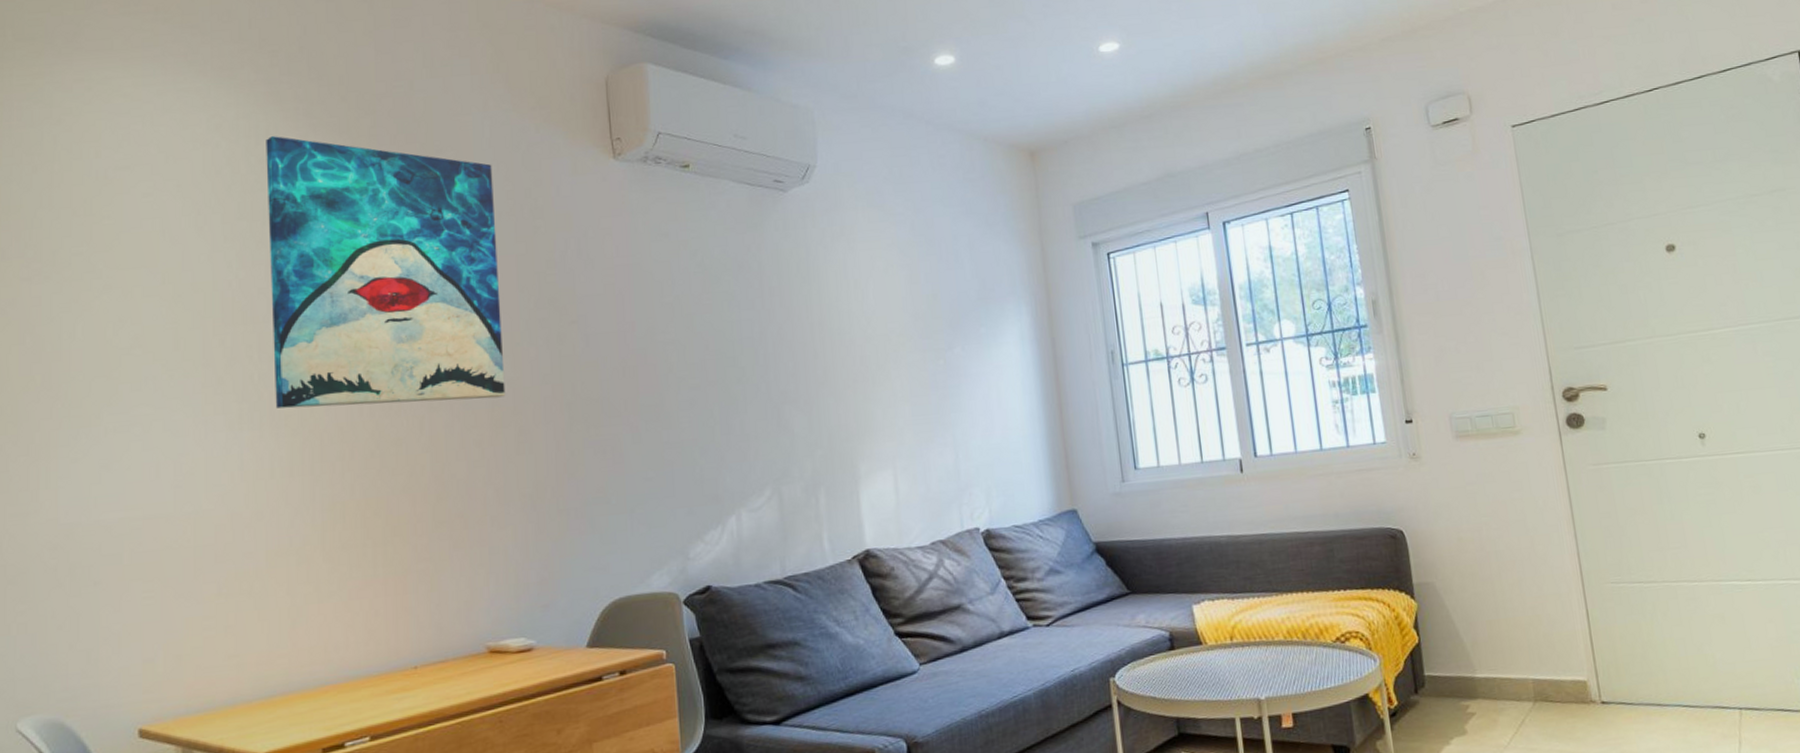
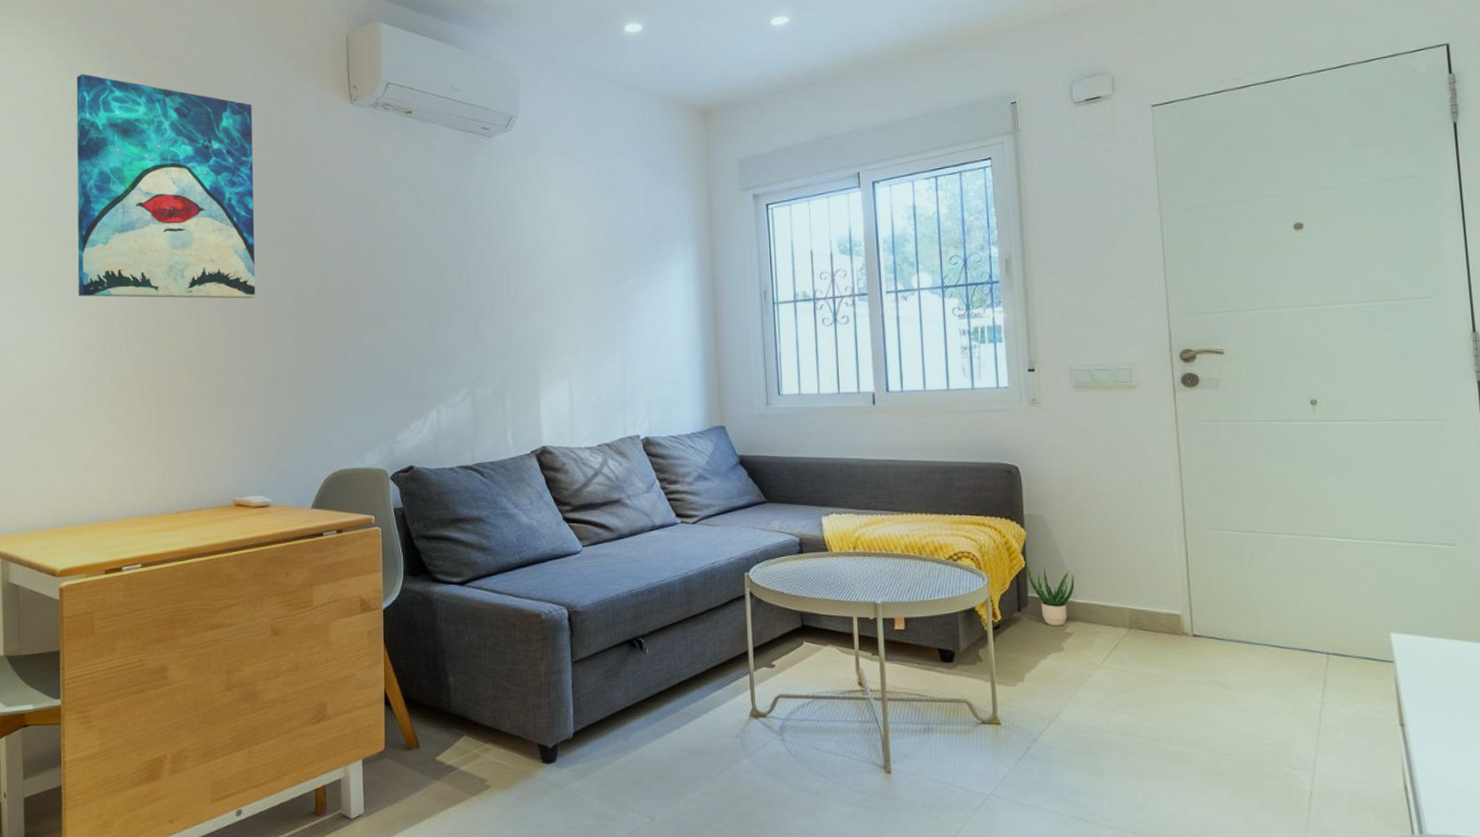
potted plant: none [1420,636,1473,707] -> present [1027,561,1075,626]

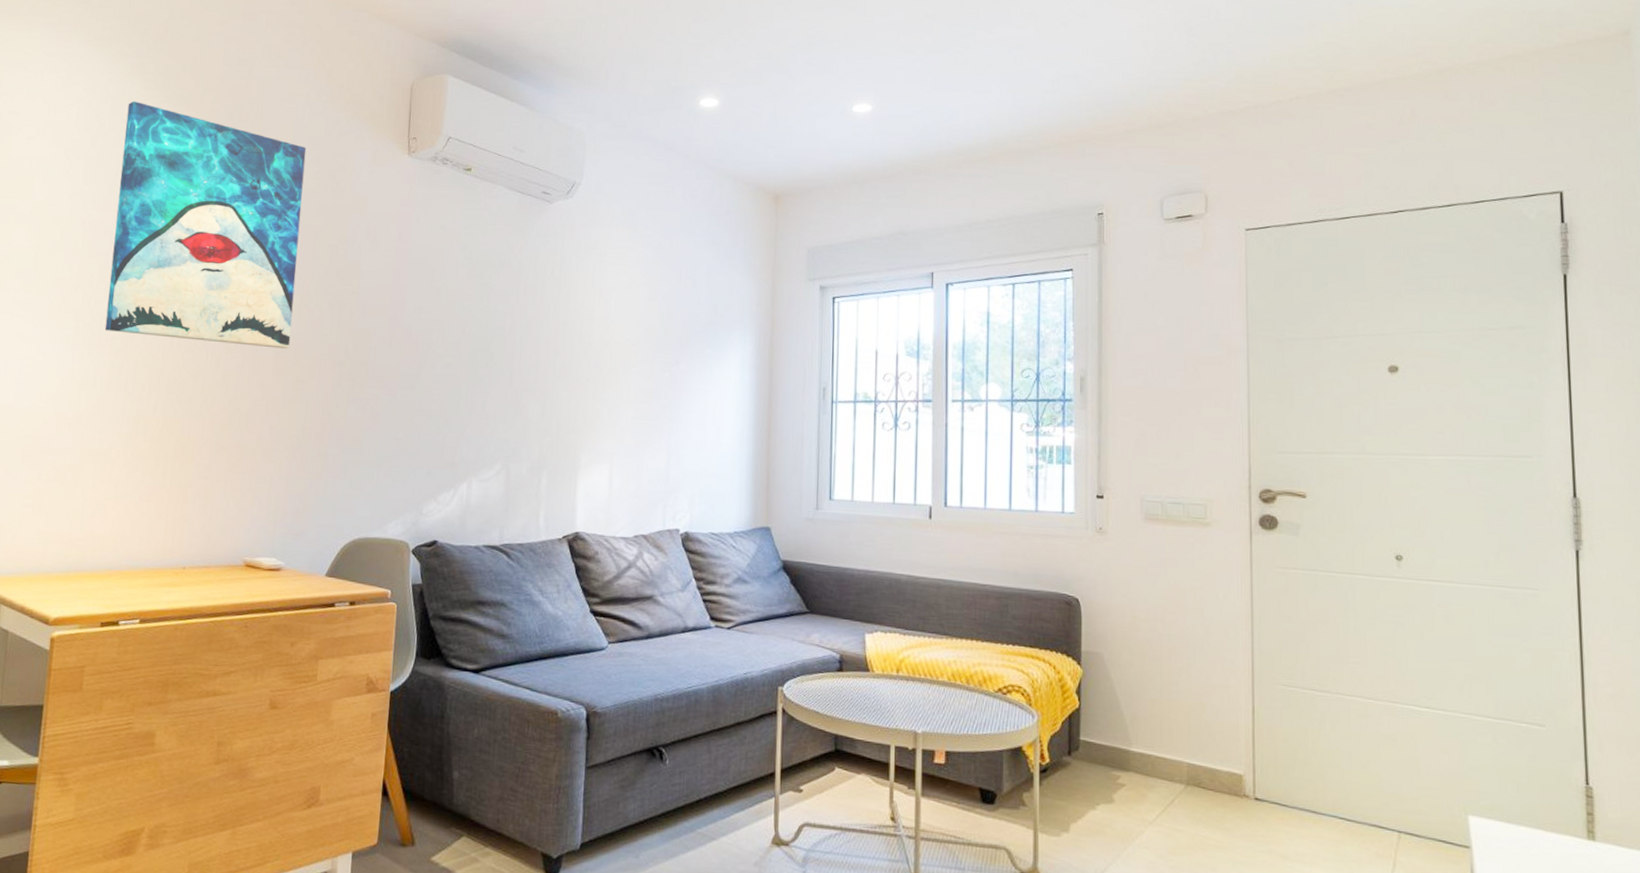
potted plant: present [1027,561,1075,626] -> none [1081,702,1131,776]

